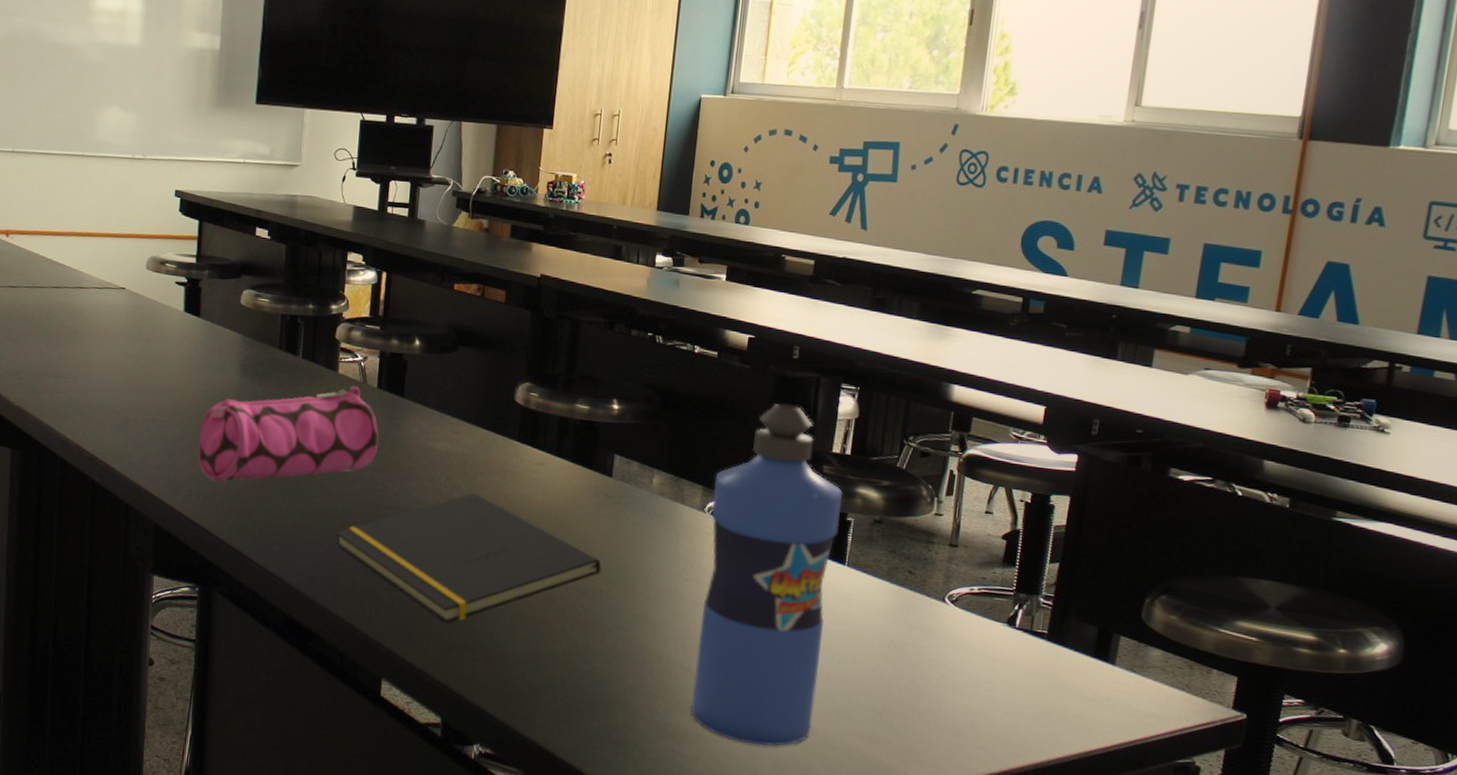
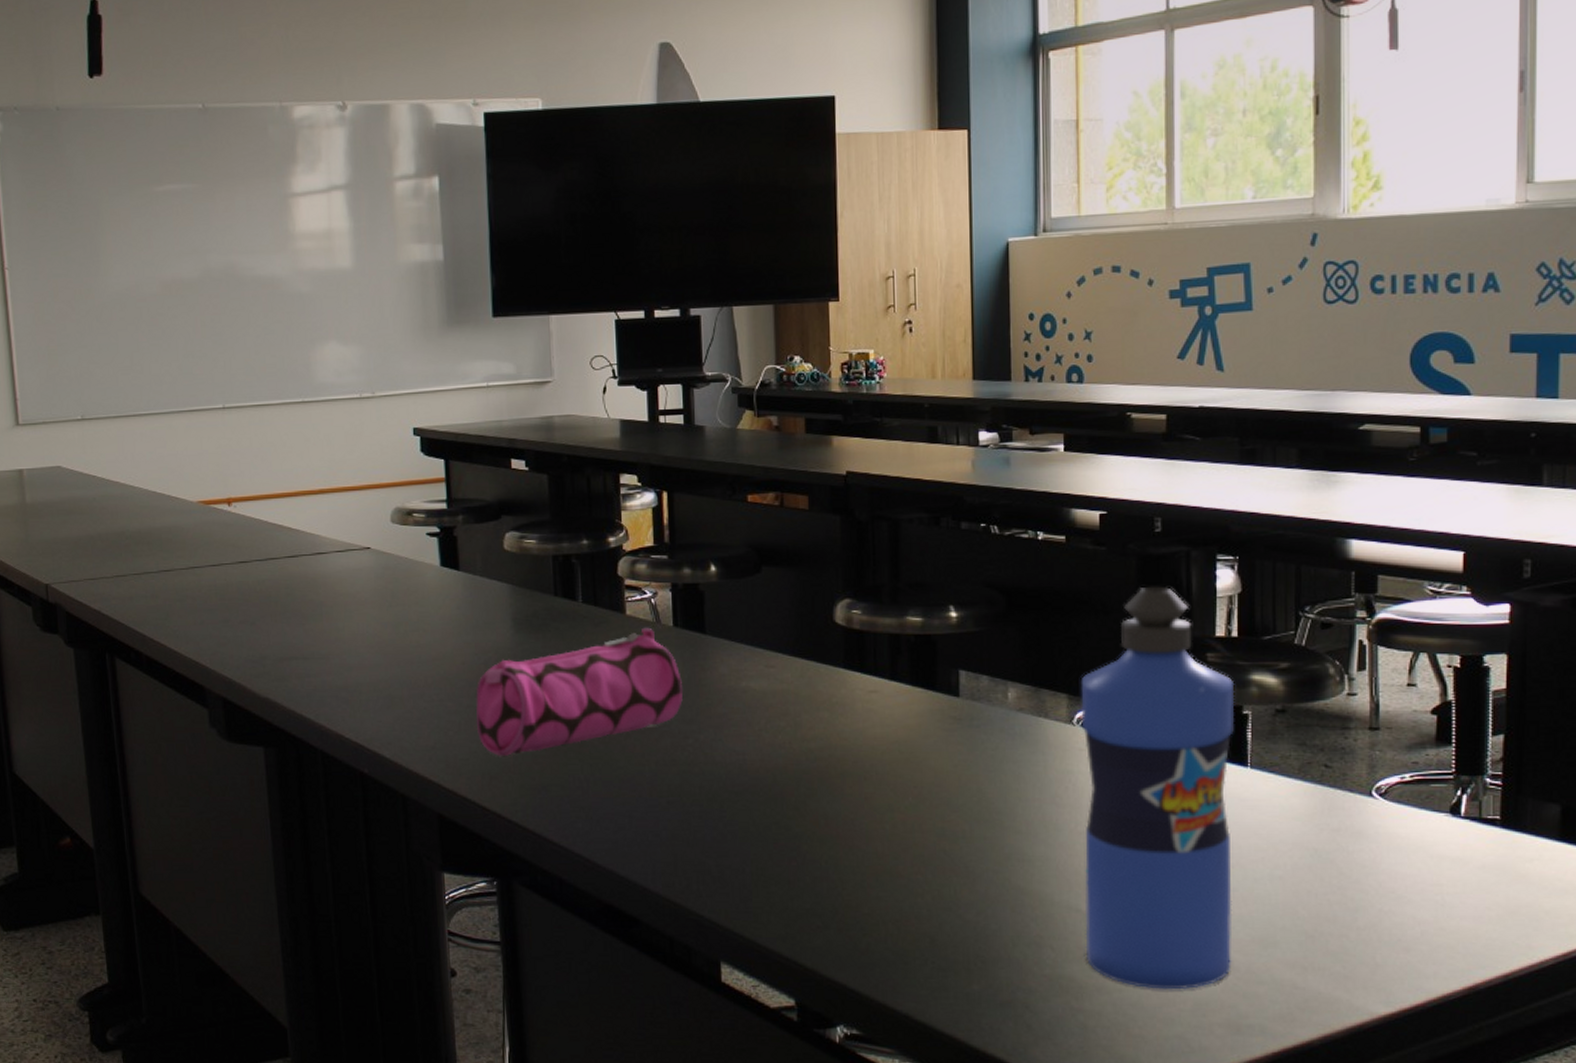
notepad: present [335,492,602,624] -> none [646,734,961,890]

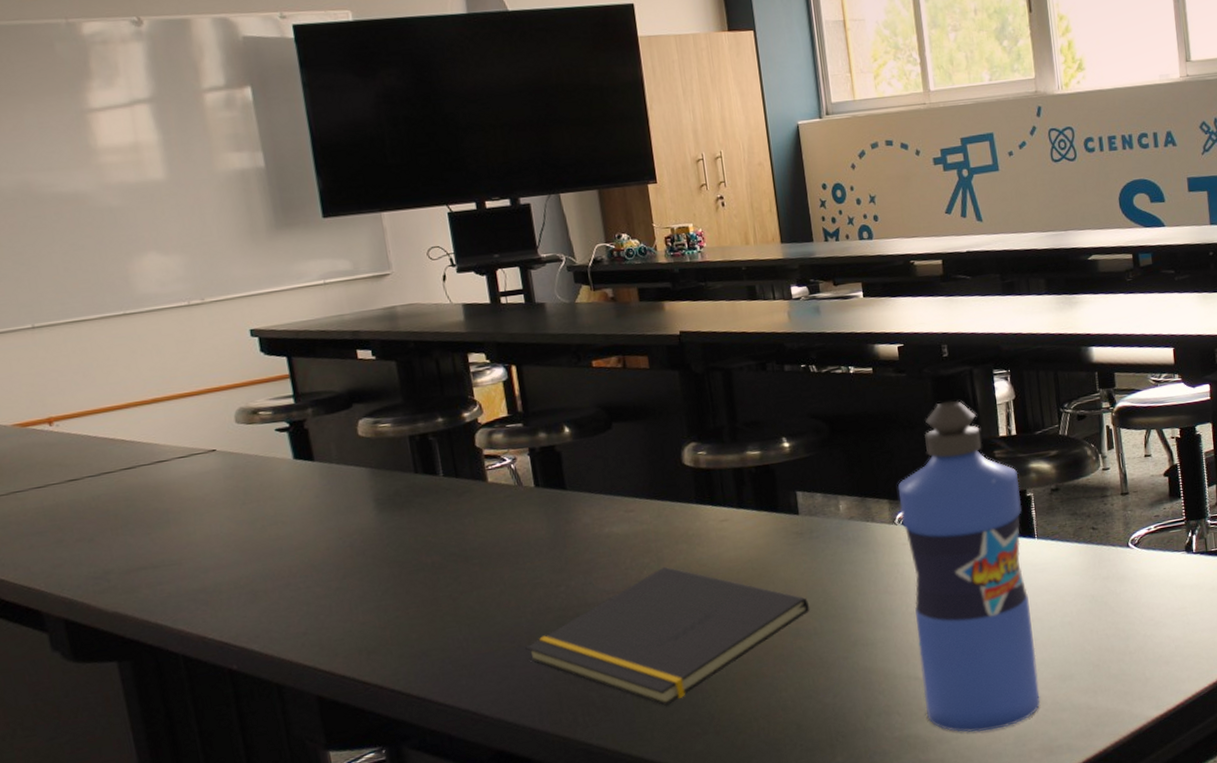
pencil case: present [475,627,683,757] -> none [344,491,551,632]
notepad: none [646,734,961,890] -> present [525,566,810,707]

